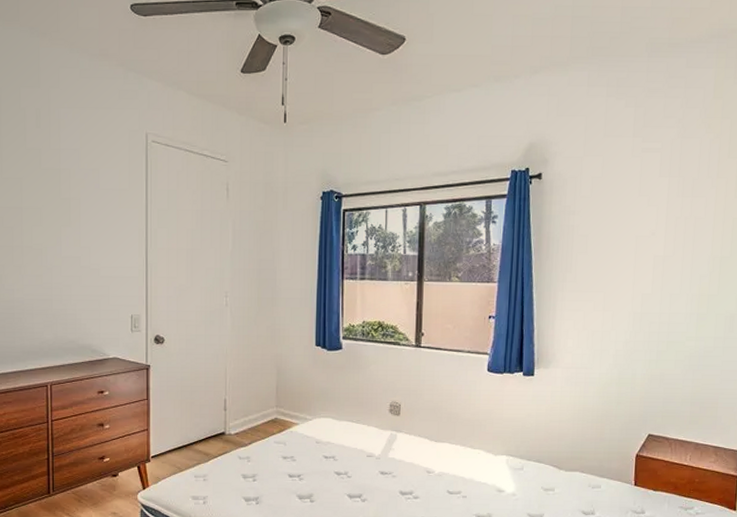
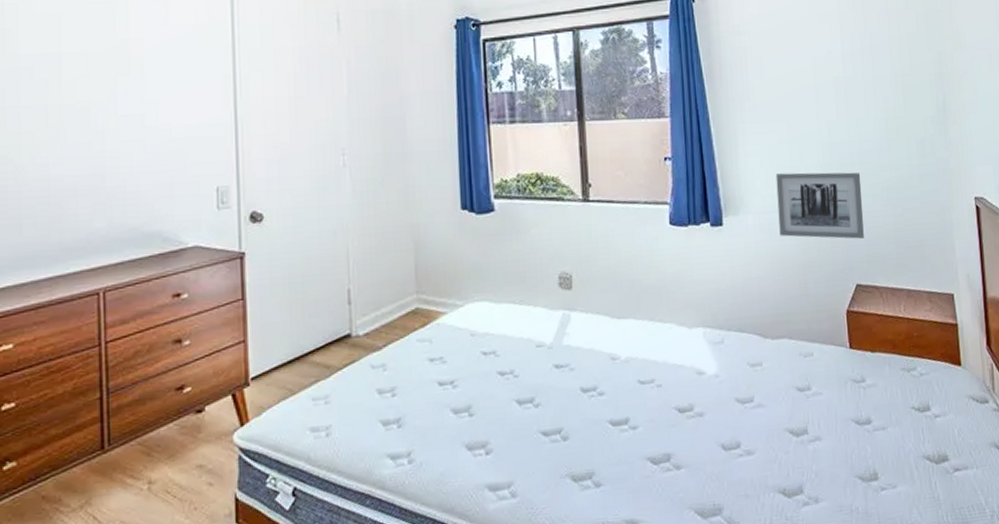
wall art: none [584,336,667,397] -> present [775,172,864,239]

